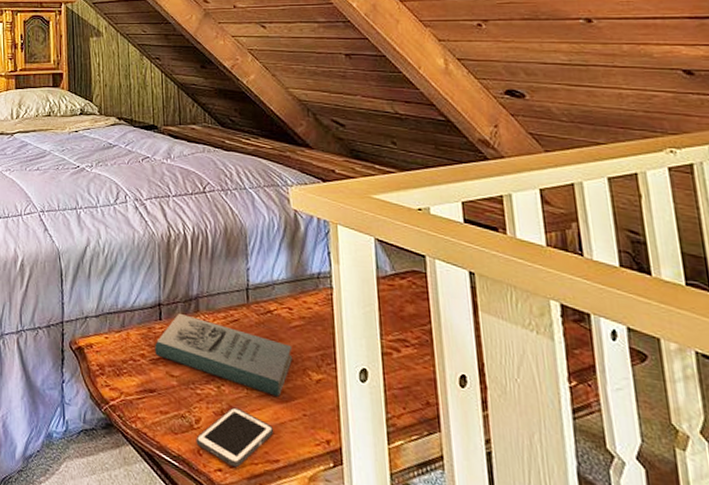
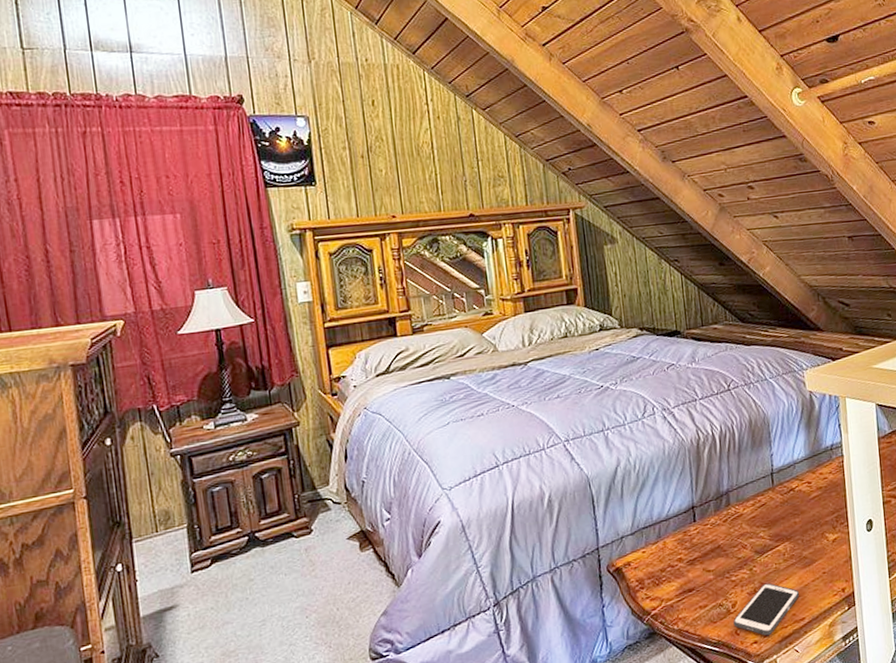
book: present [155,312,293,397] -> none [691,510,813,564]

